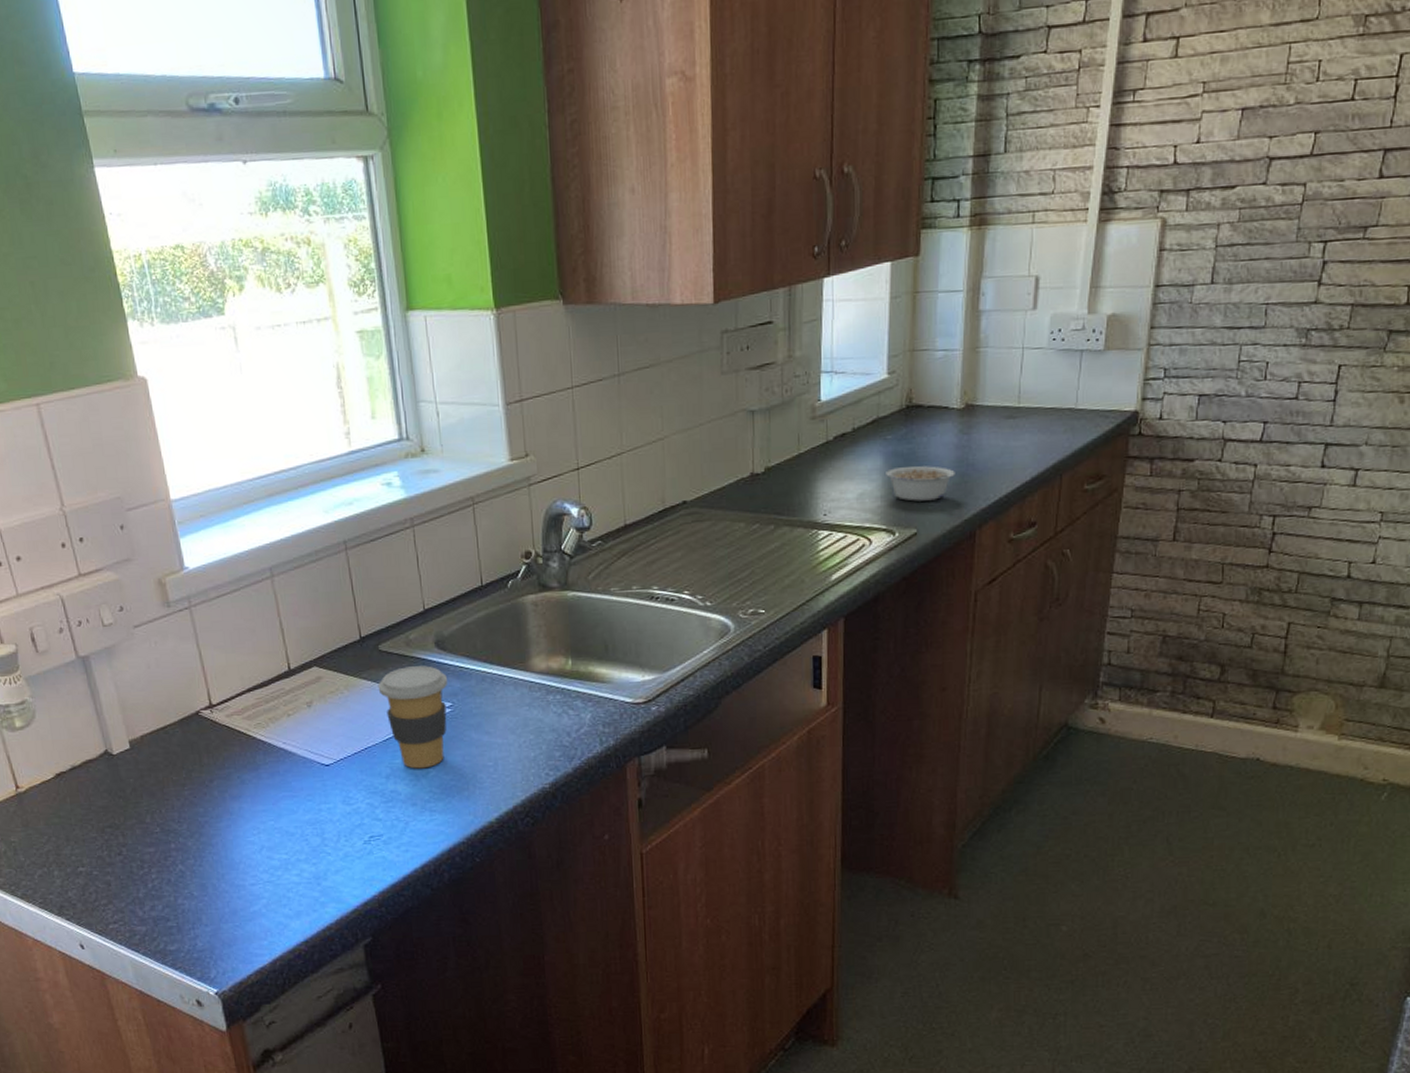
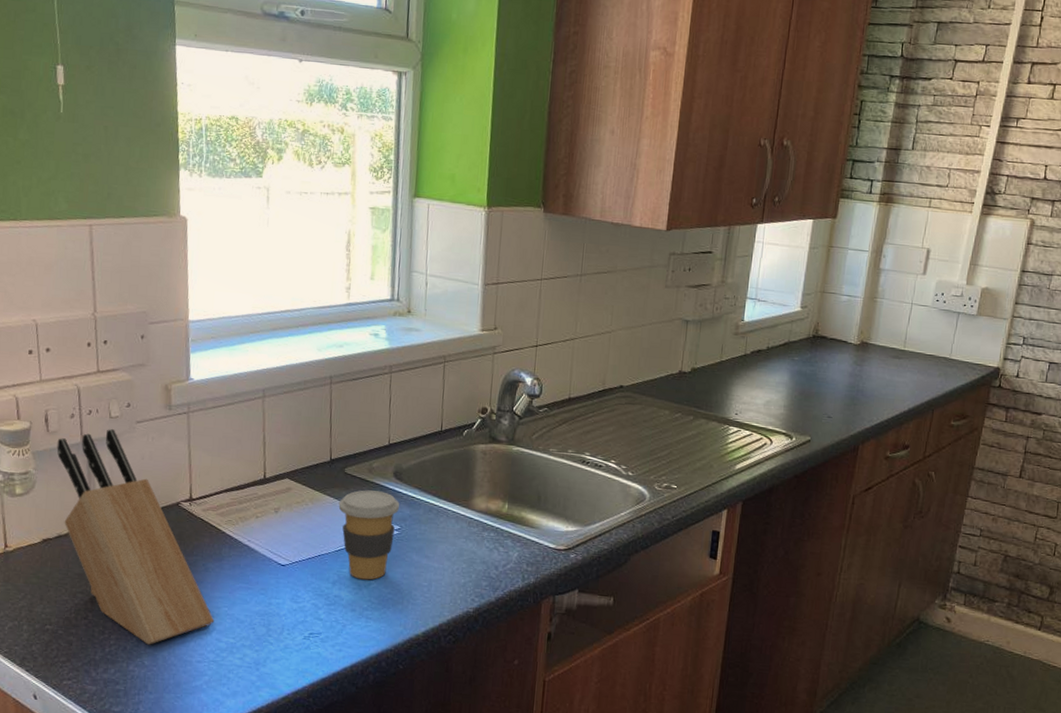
knife block: none [50,639,262,874] -> present [57,429,215,645]
legume: present [886,466,955,502] -> none [790,384,847,416]

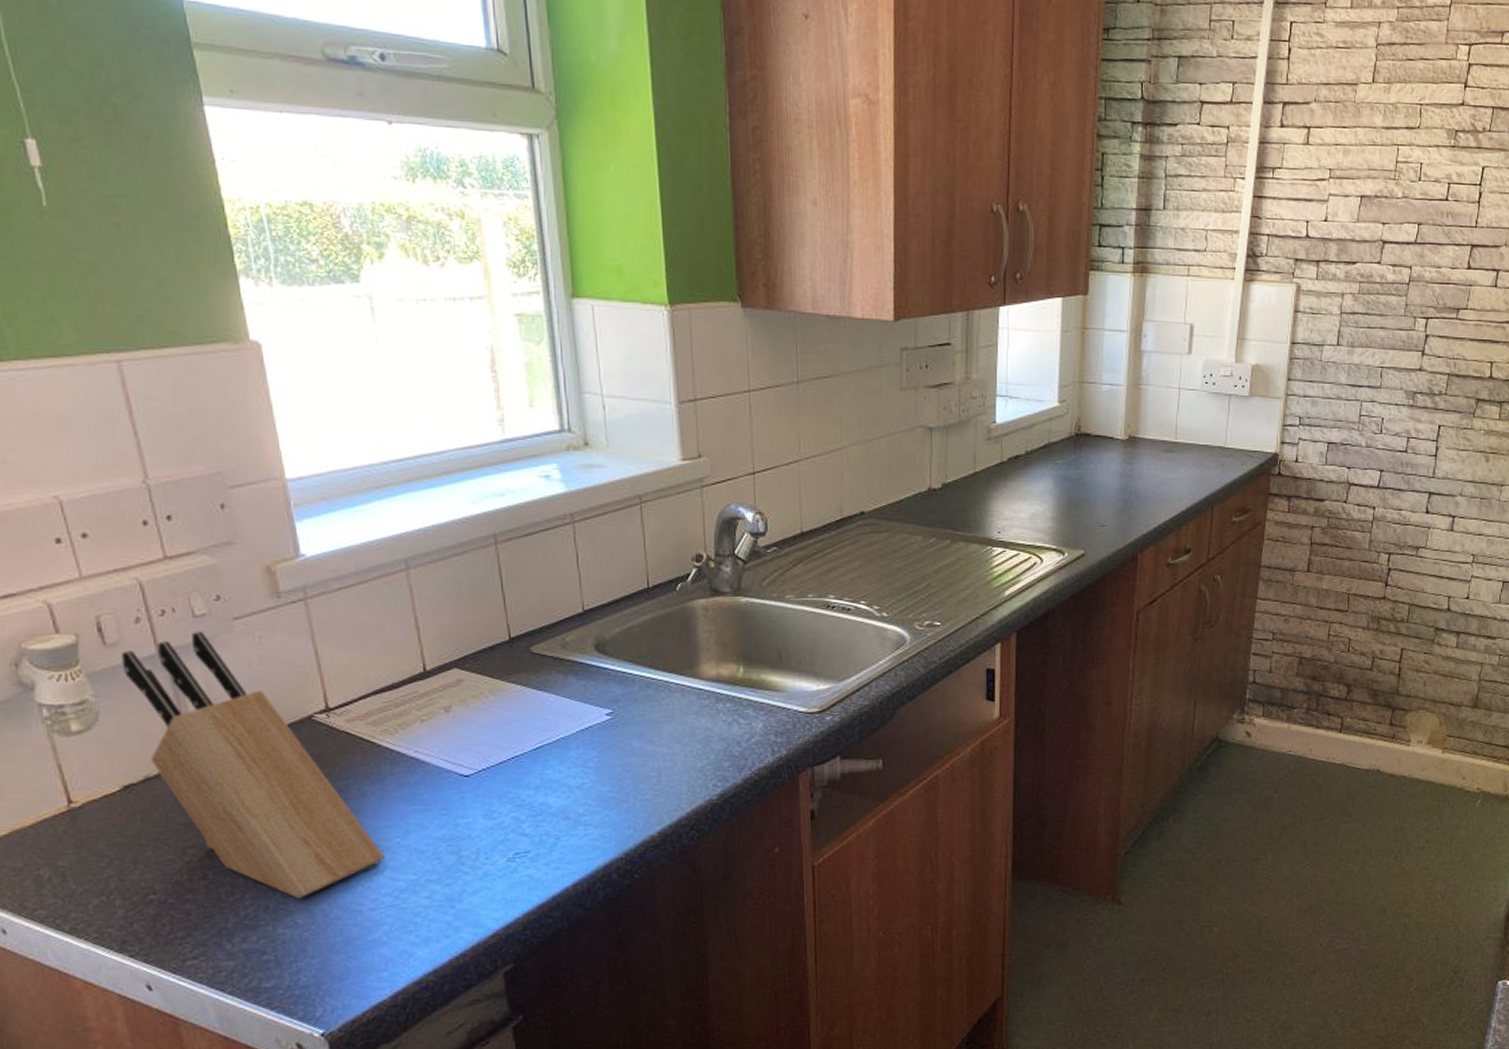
coffee cup: present [338,490,399,580] -> none [528,670,607,780]

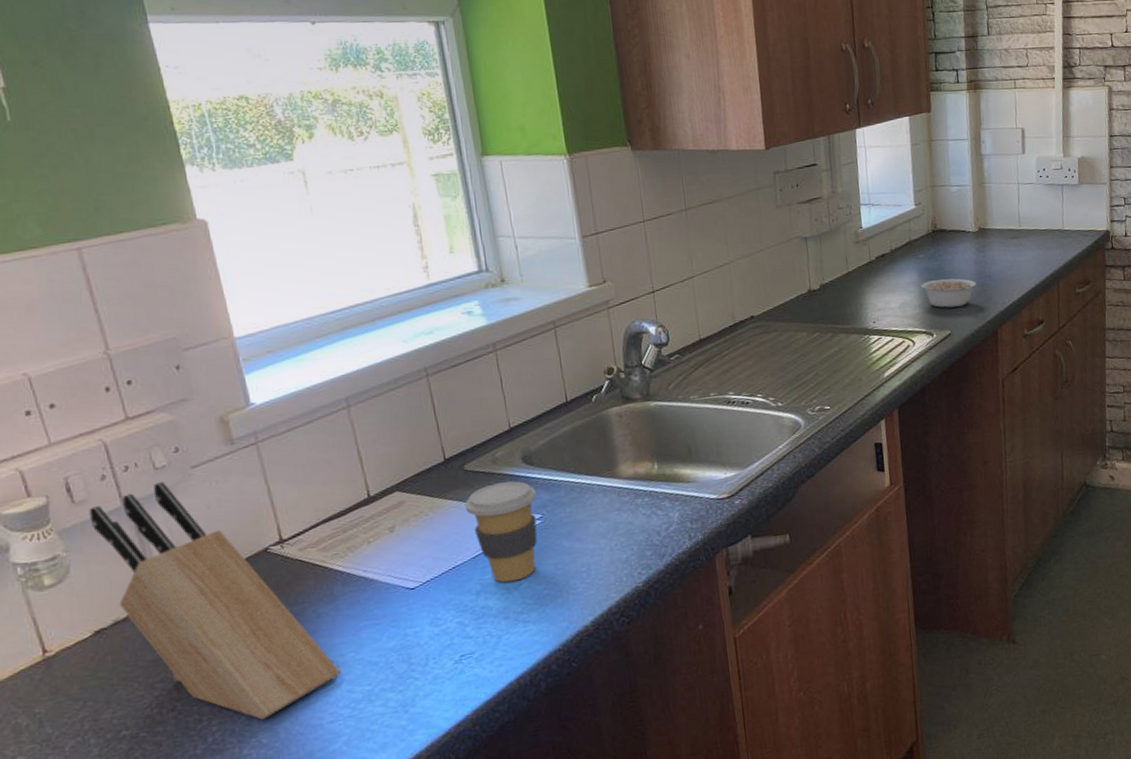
coffee cup: none [528,670,607,780] -> present [464,481,537,583]
legume: none [1056,491,1120,524] -> present [921,278,977,308]

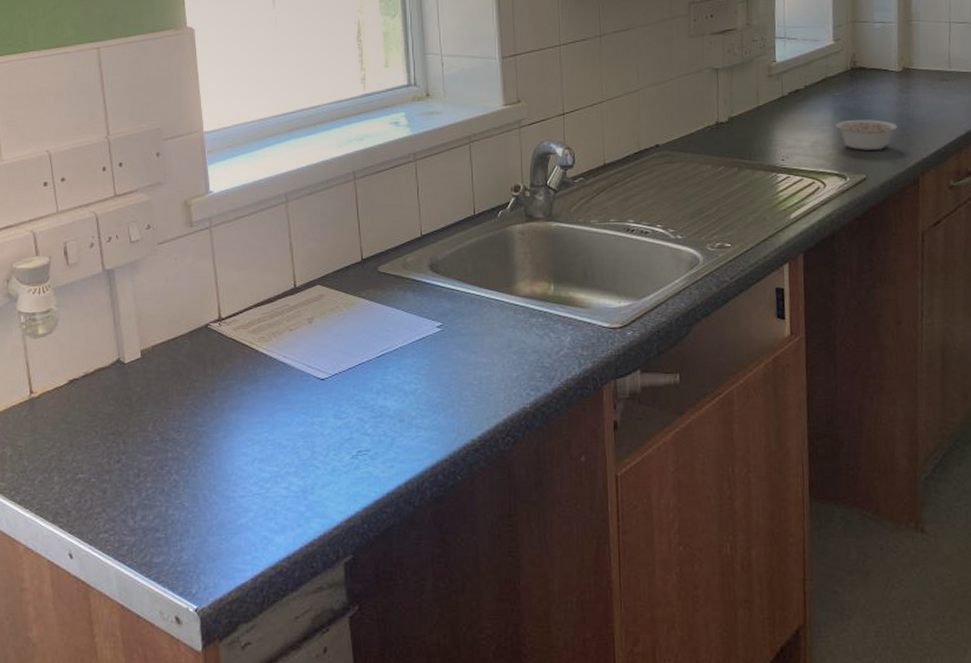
knife block: present [89,482,342,720] -> none [78,254,255,484]
coffee cup: present [464,481,537,583] -> none [375,287,439,385]

